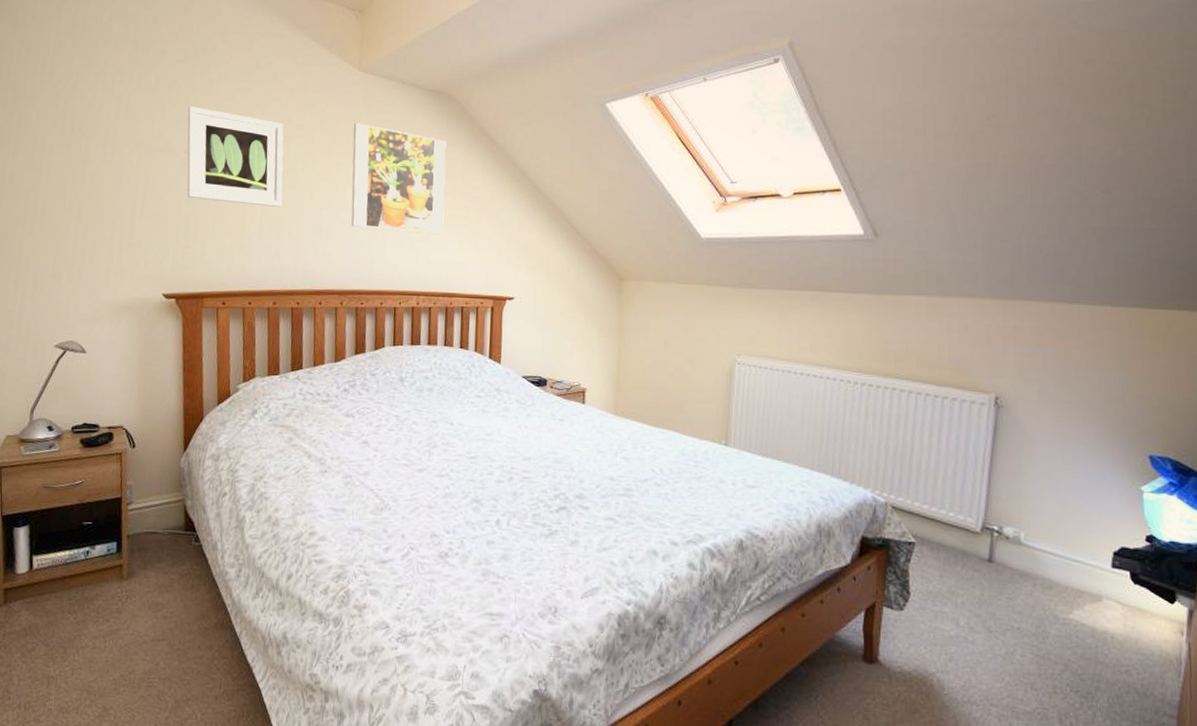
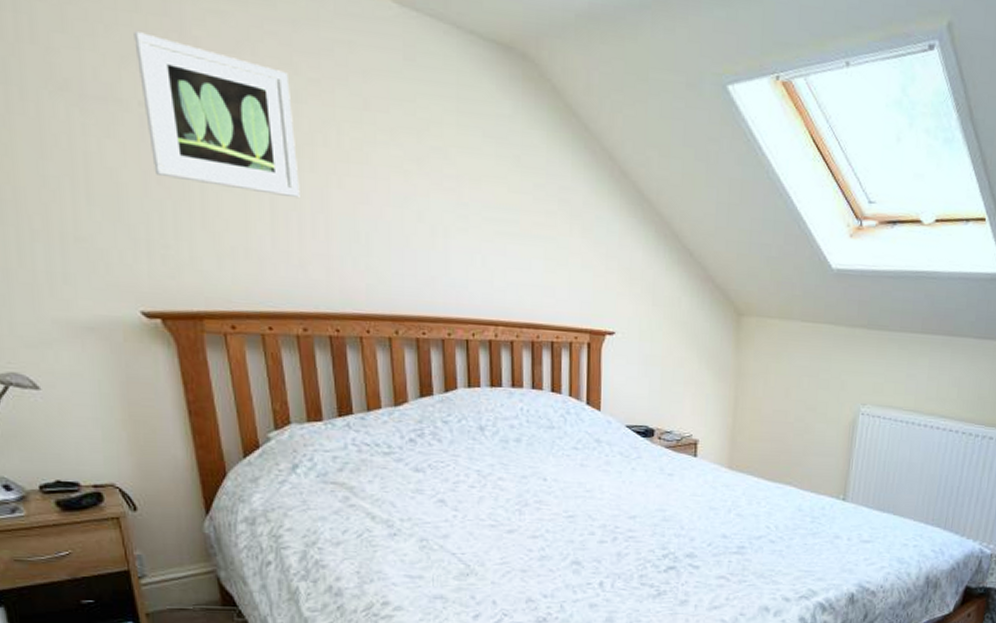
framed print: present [351,123,446,235] -> none [393,82,525,249]

